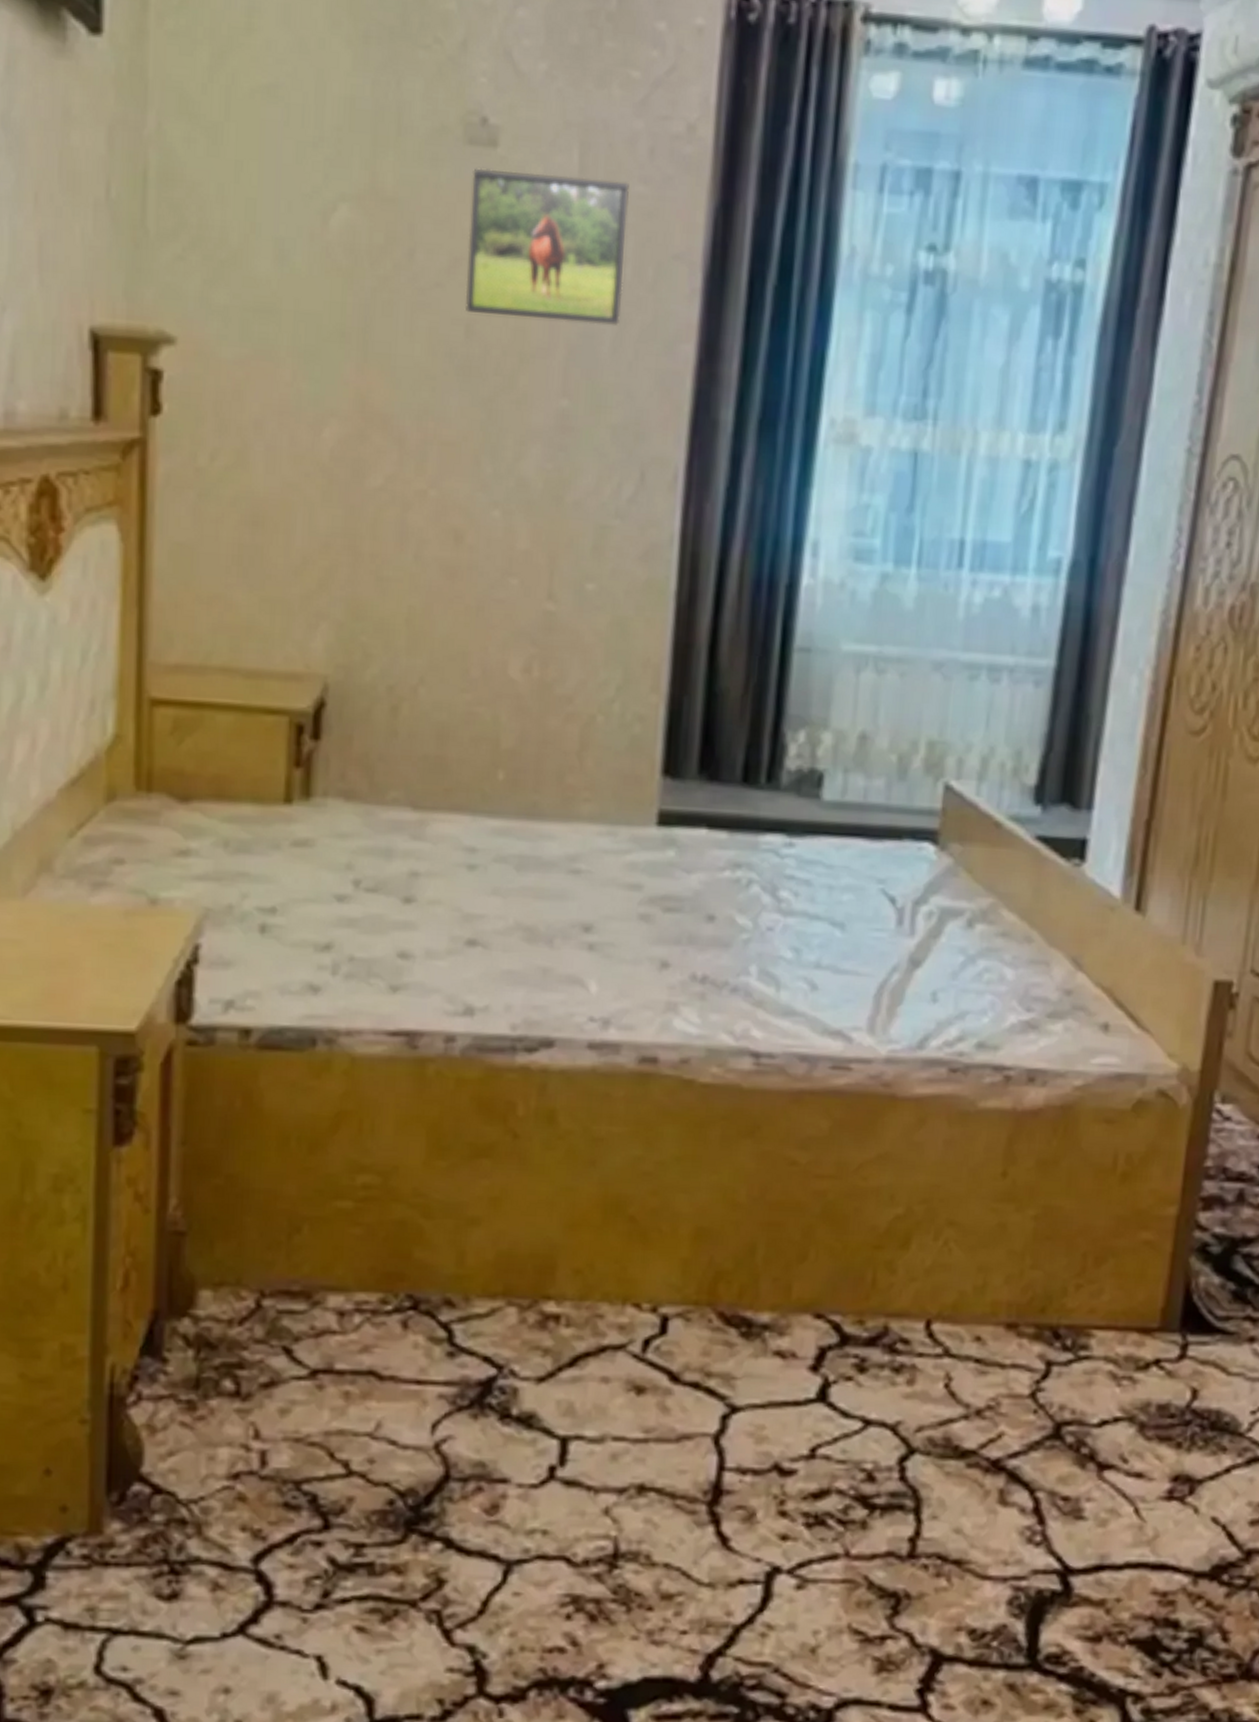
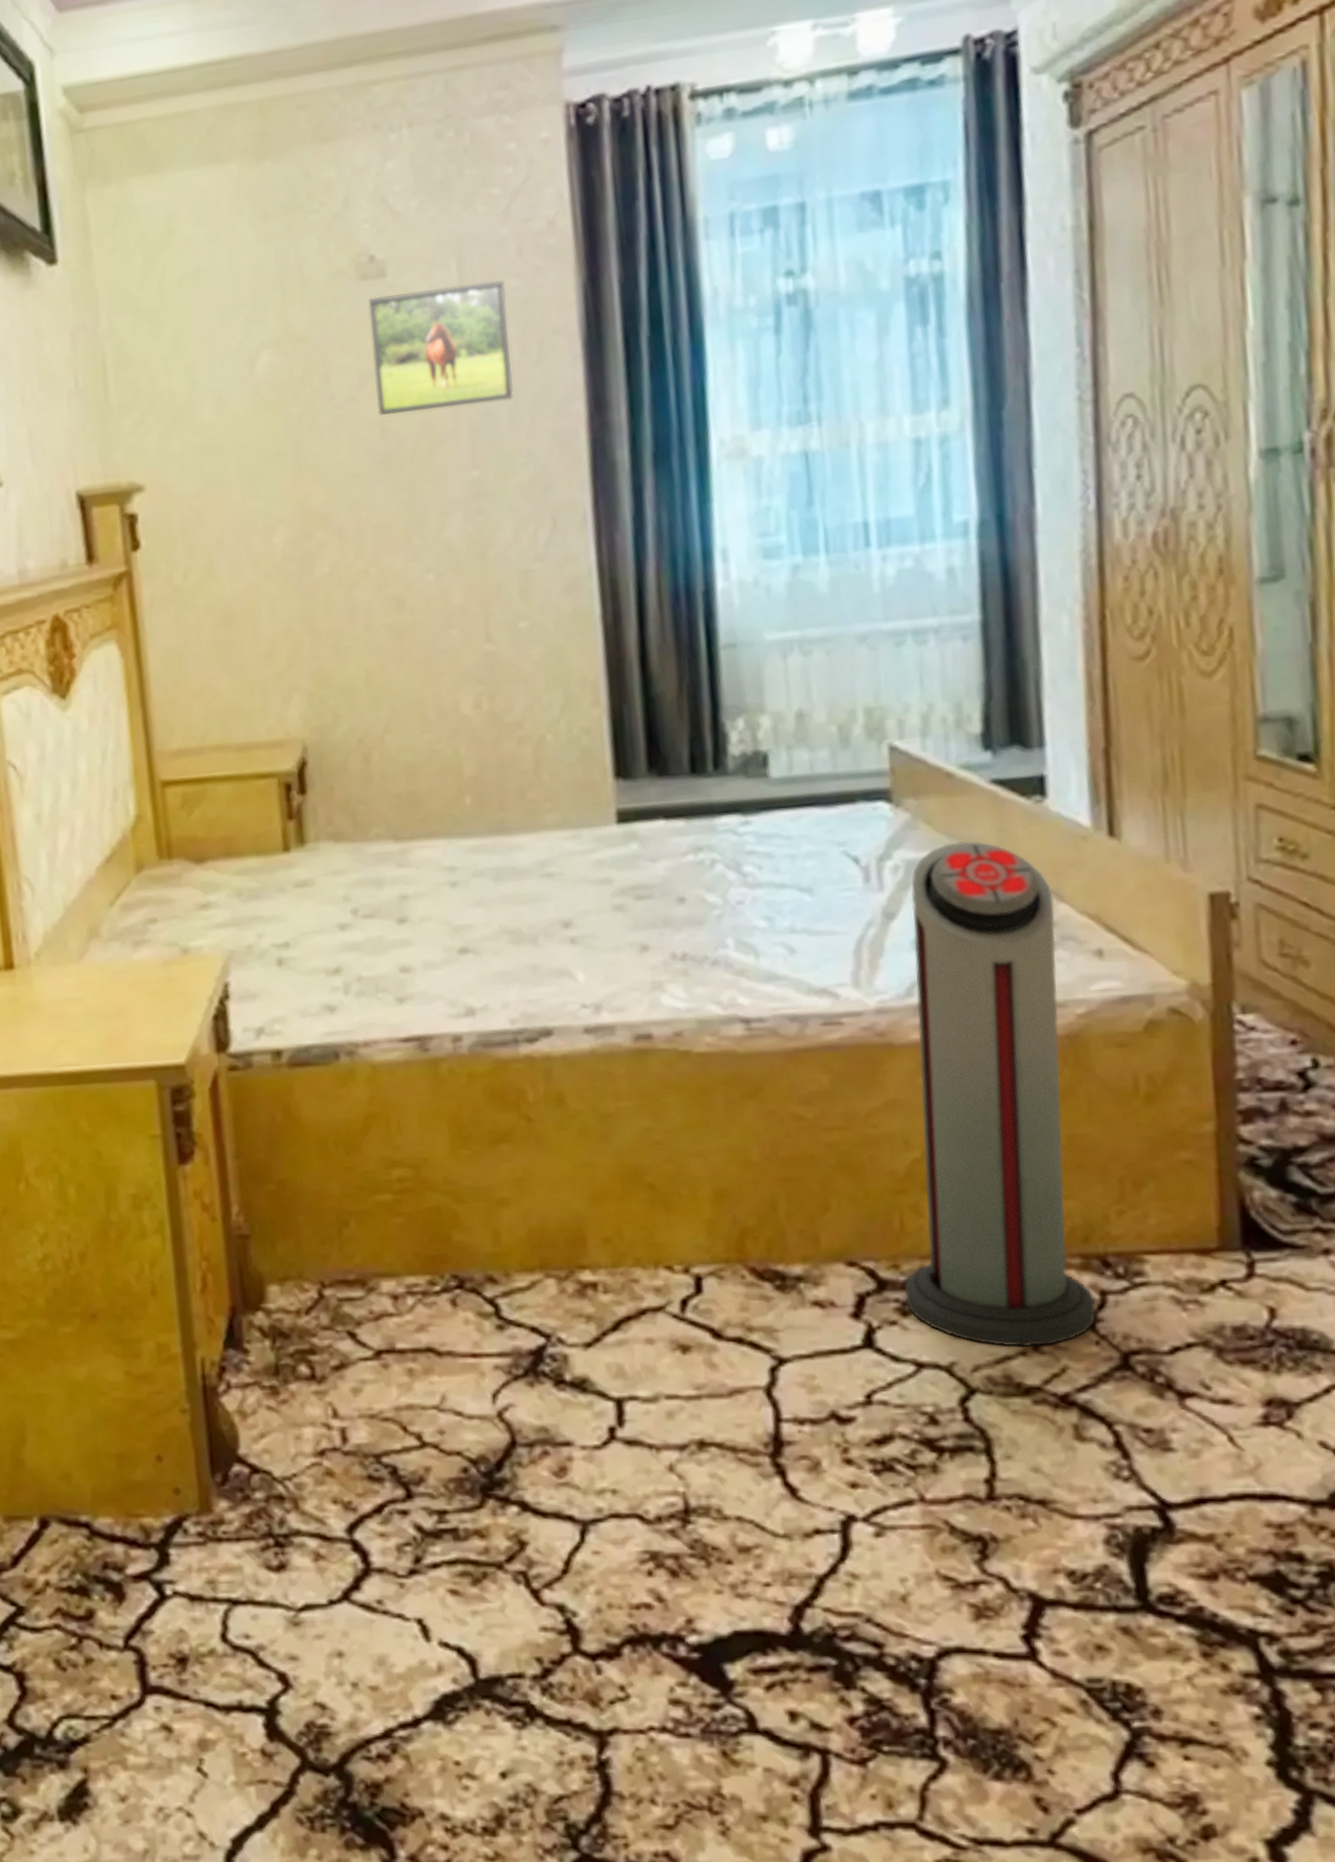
air purifier: none [864,895,1074,1412] -> present [904,841,1096,1347]

